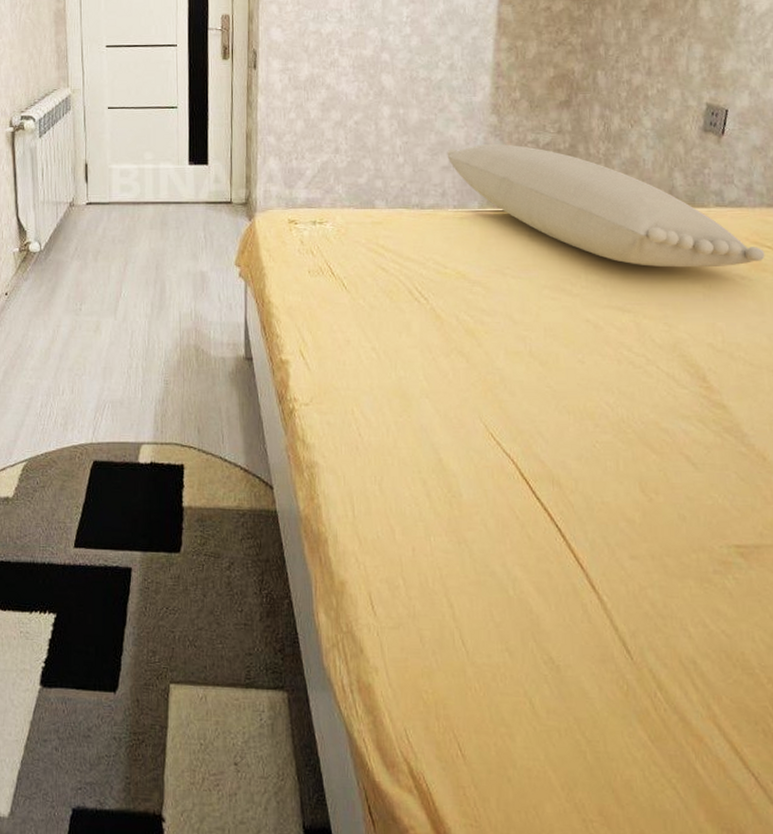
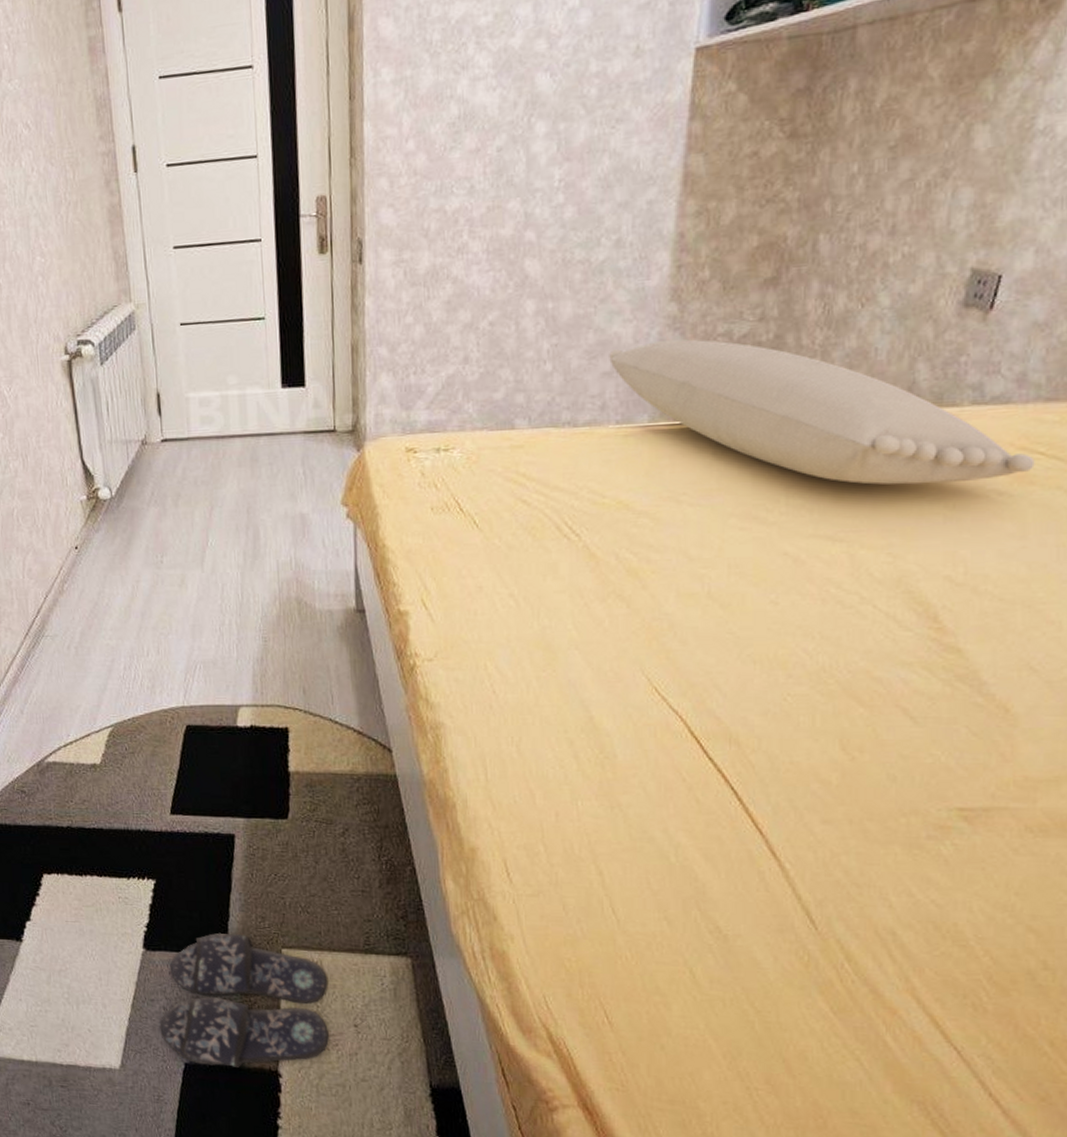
slippers: none [52,667,211,812] -> present [161,932,329,1068]

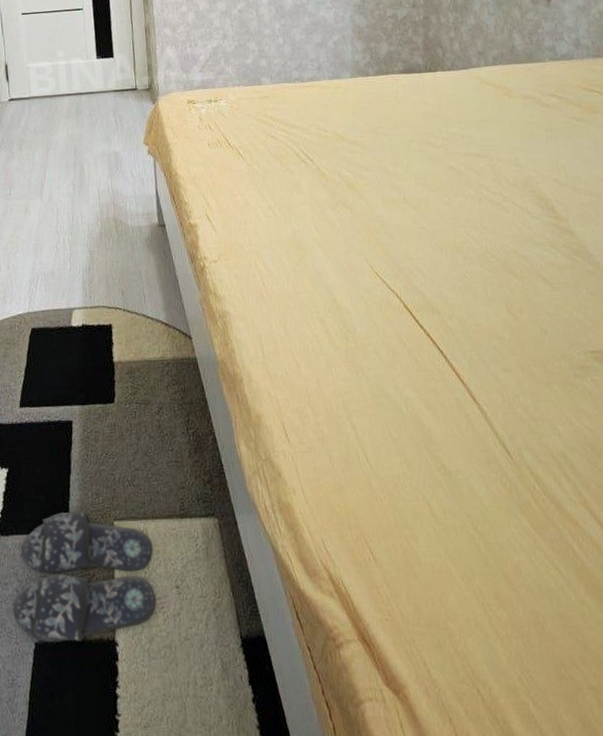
pillow: present [609,339,1035,485] -> none [319,20,595,117]

